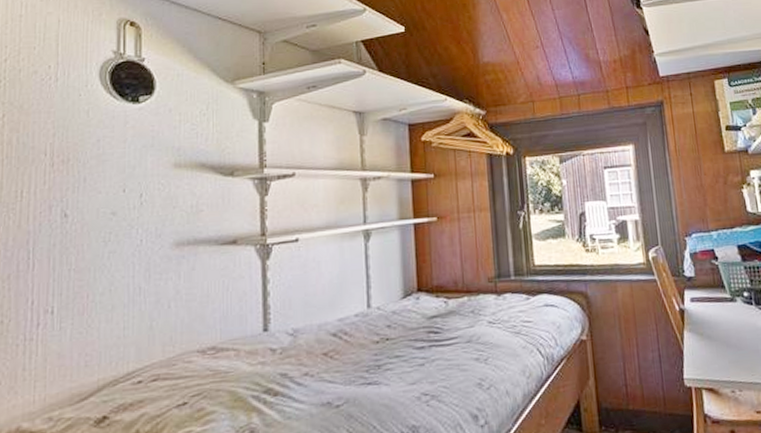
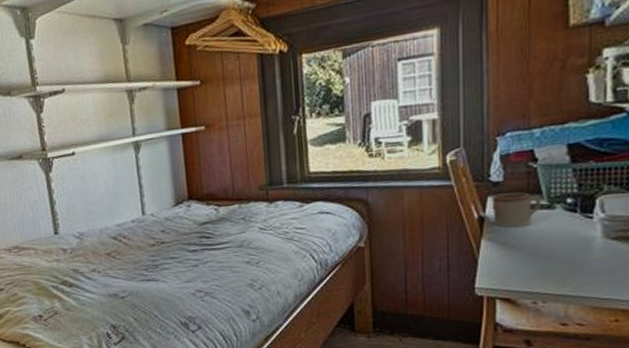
mug: none [688,286,726,320] -> present [493,192,541,228]

